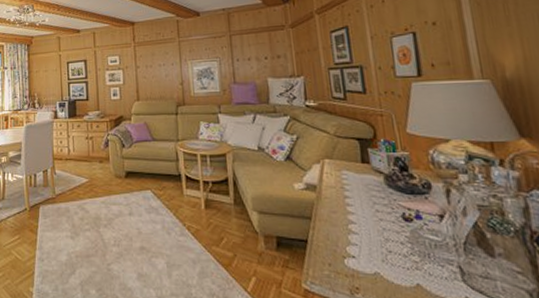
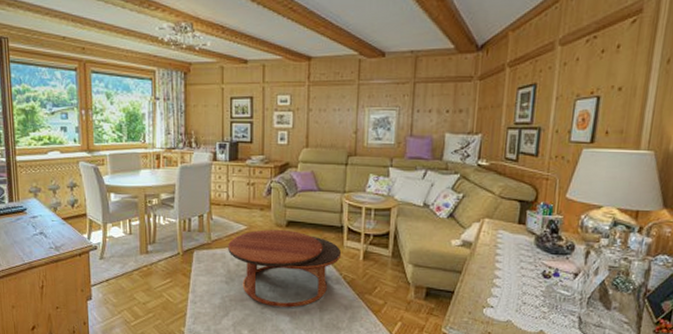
coffee table: none [71,181,183,263] -> present [228,229,342,308]

